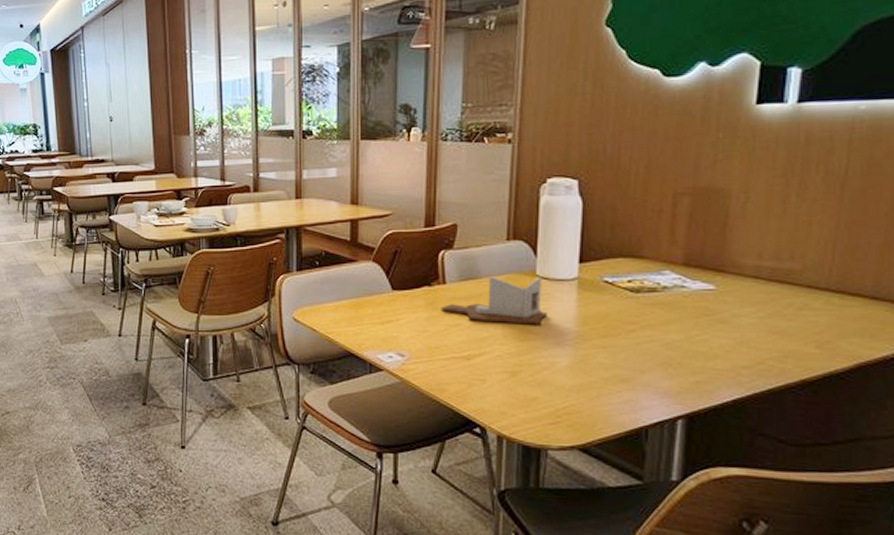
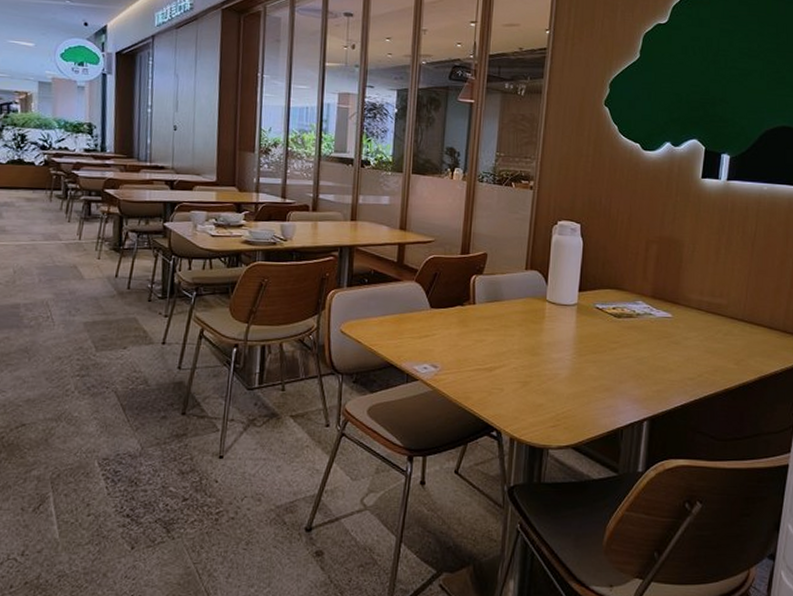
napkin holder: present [441,276,547,325] -> none [470,300,553,342]

